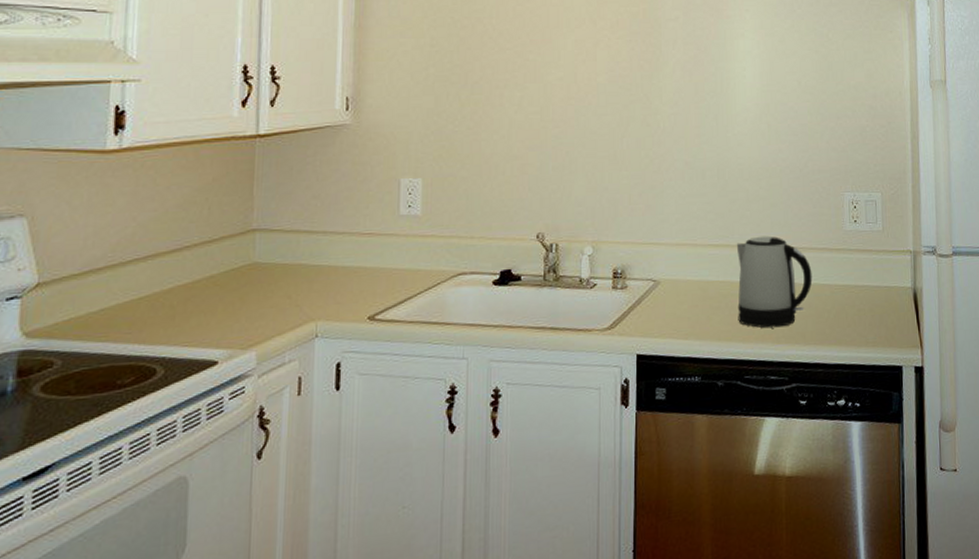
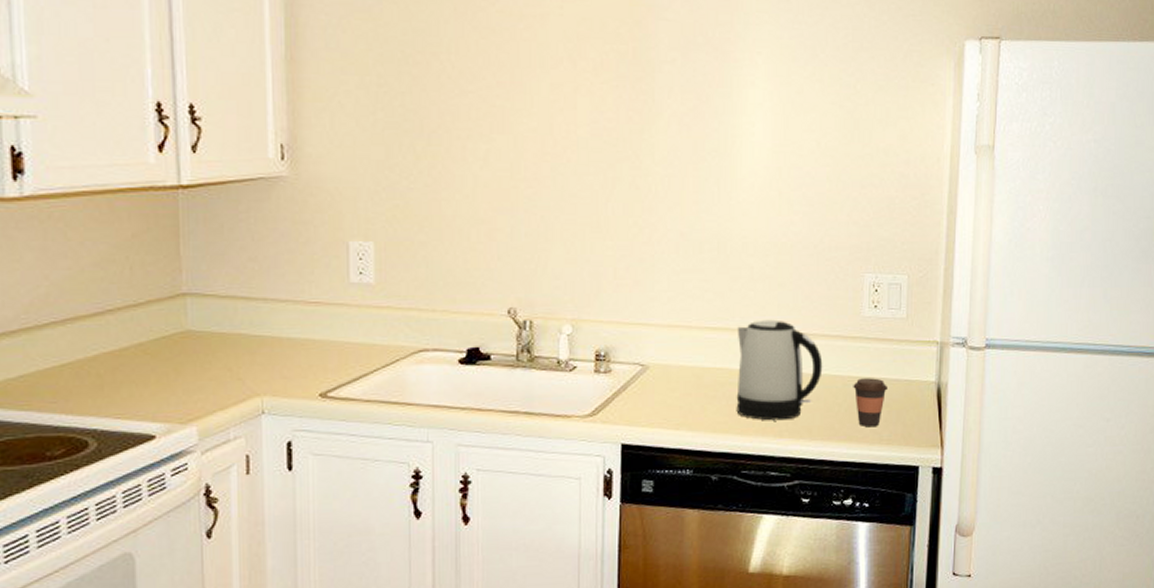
coffee cup: none [840,285,871,331] -> present [853,378,889,428]

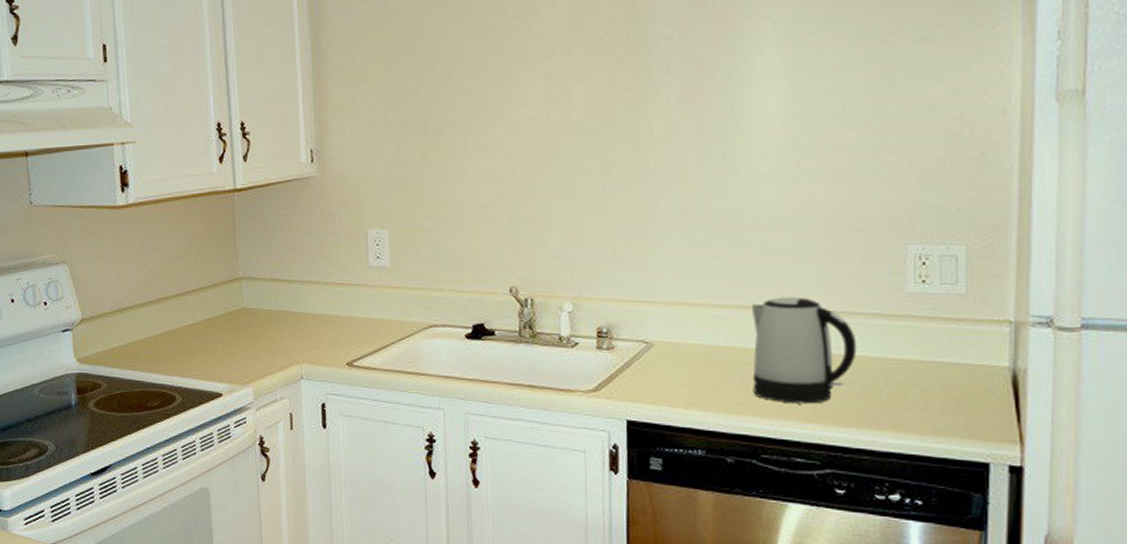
coffee cup: present [853,378,889,428] -> none [897,361,944,416]

